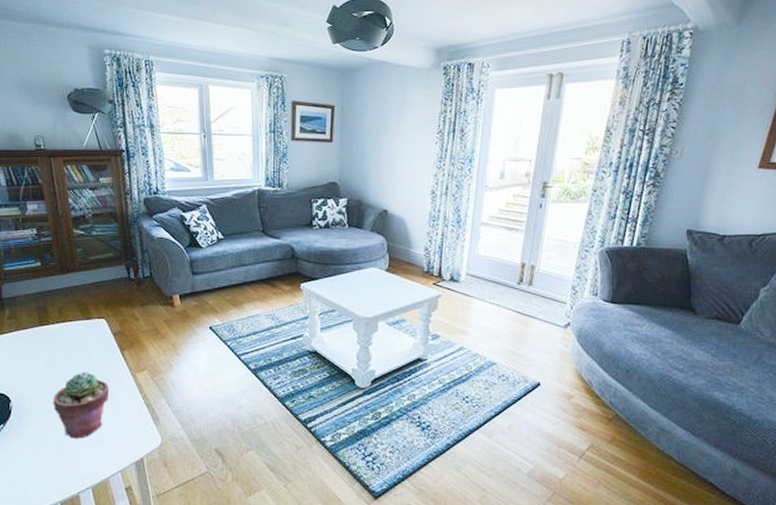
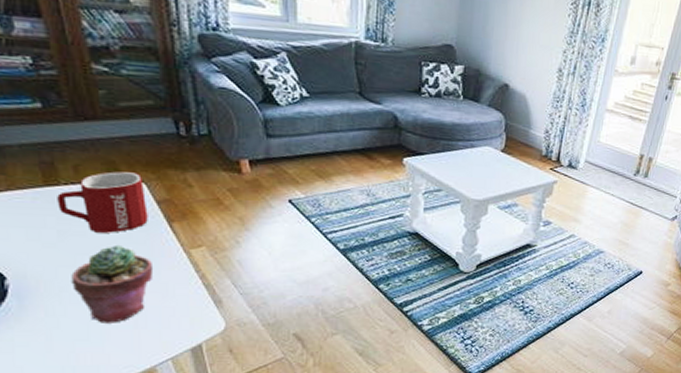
mug: none [47,311,107,362] -> present [57,171,148,233]

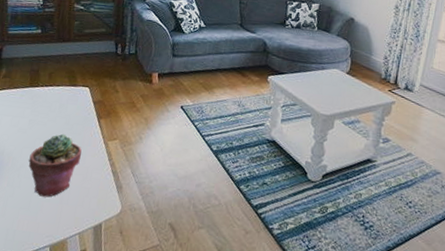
mug: present [57,171,148,233] -> none [34,78,89,124]

